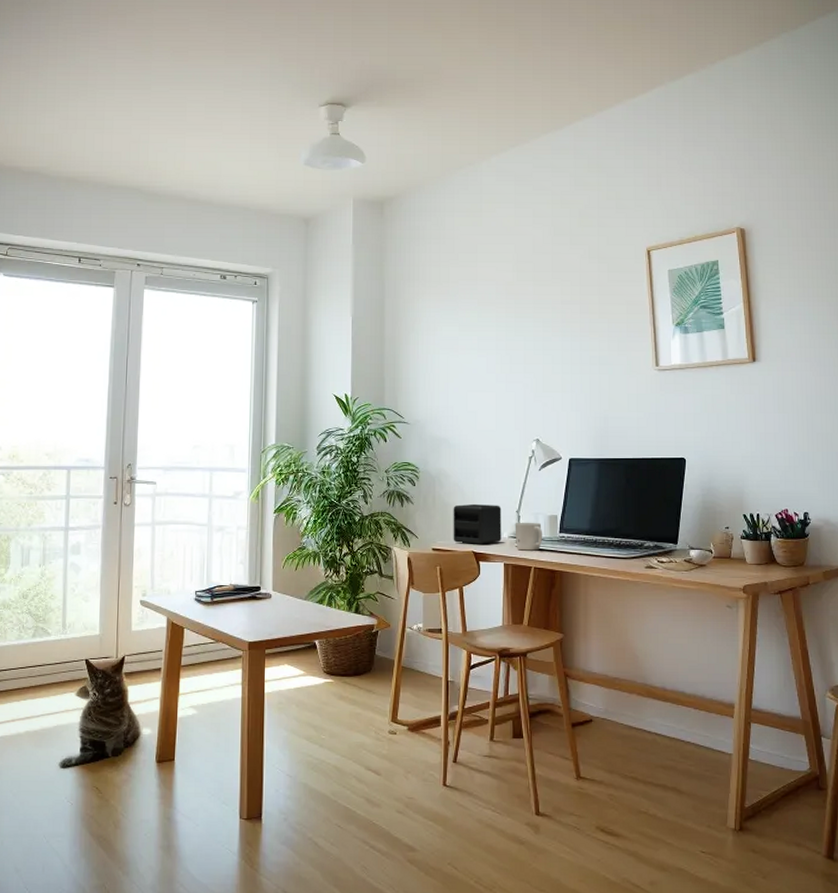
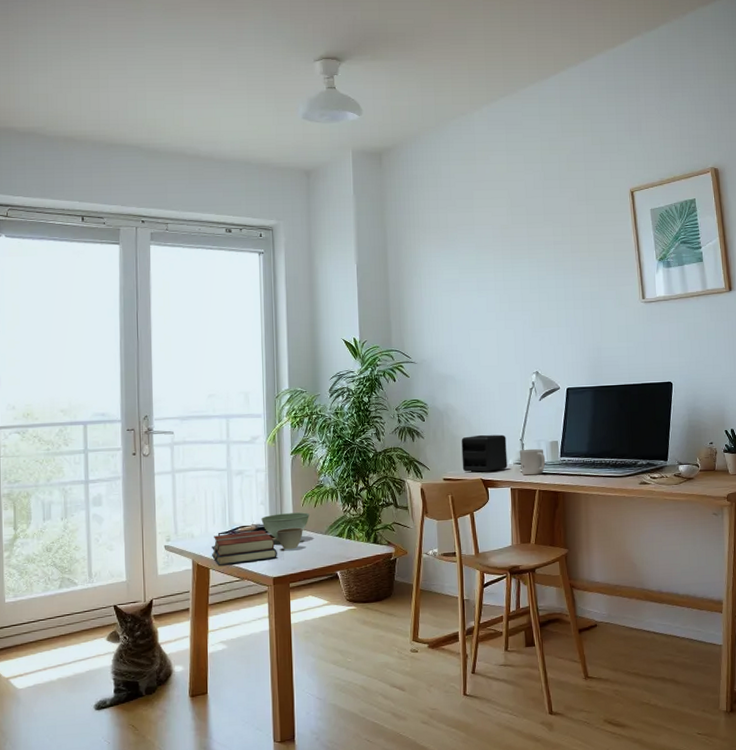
books: none [187,591,254,625] -> present [212,530,277,565]
bowl: none [240,575,290,605] -> present [261,512,309,542]
cup: none [255,590,282,614] -> present [276,527,303,550]

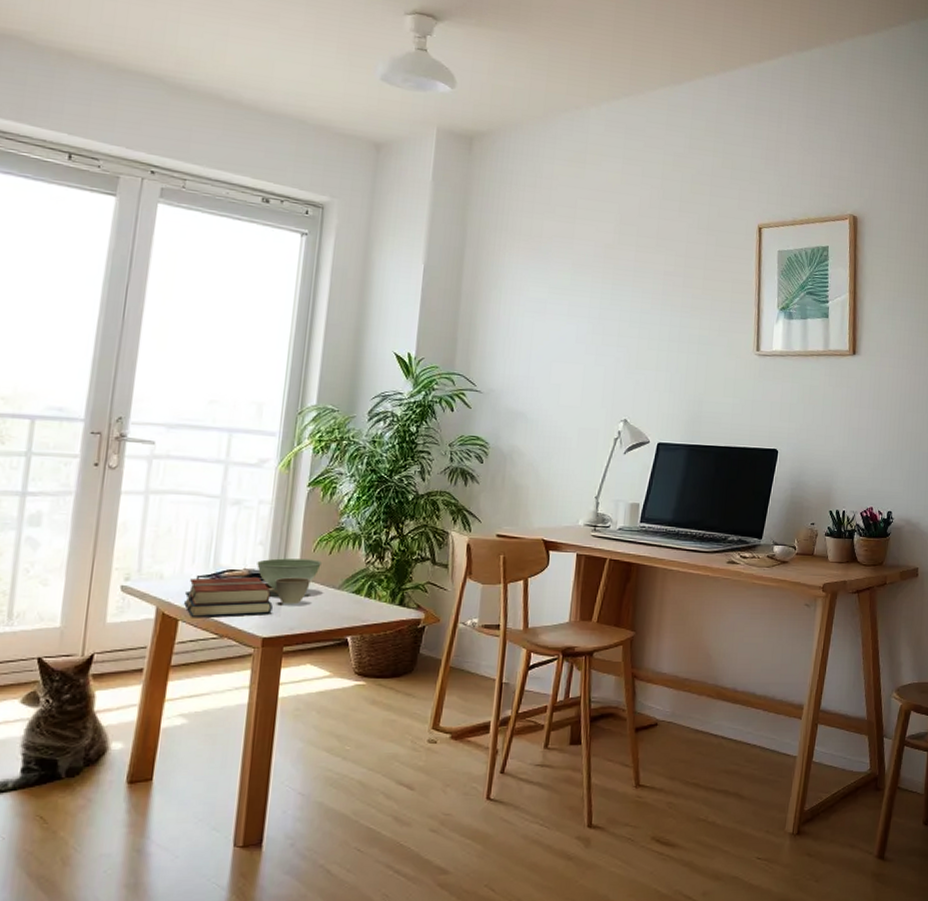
desk organizer: present [461,434,508,473] -> none [521,486,579,532]
mug: present [519,448,546,476] -> none [591,509,623,541]

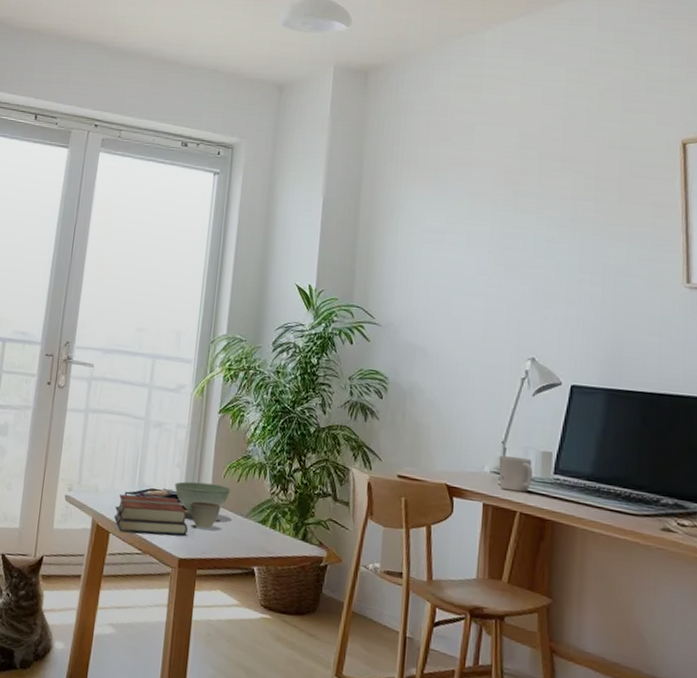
mug: none [591,509,623,541] -> present [498,455,533,493]

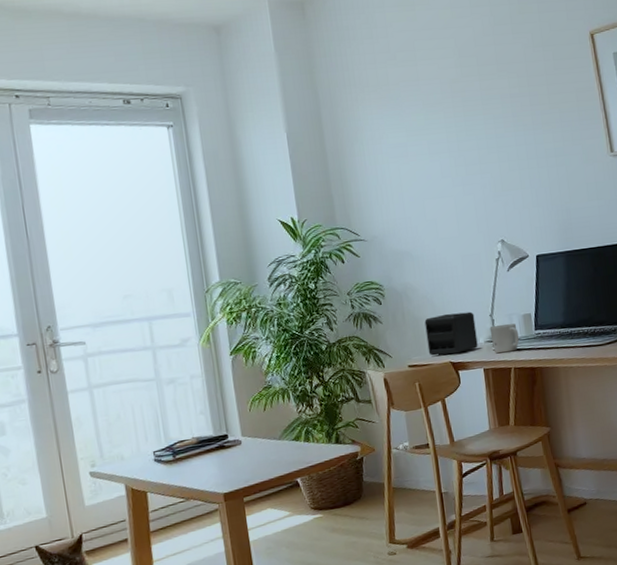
books: present [115,494,188,536] -> none [147,443,226,487]
bowl: present [174,481,231,517] -> none [202,417,259,454]
cup: present [190,500,221,529] -> none [222,435,254,462]
desk organizer: none [423,426,484,478] -> present [424,311,478,356]

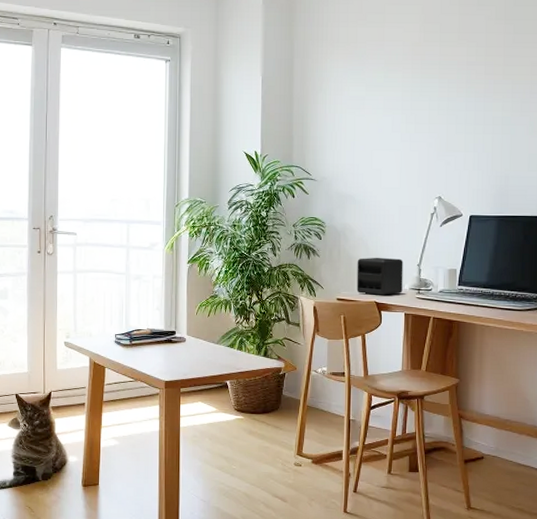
mug: present [489,323,520,354] -> none [415,275,443,302]

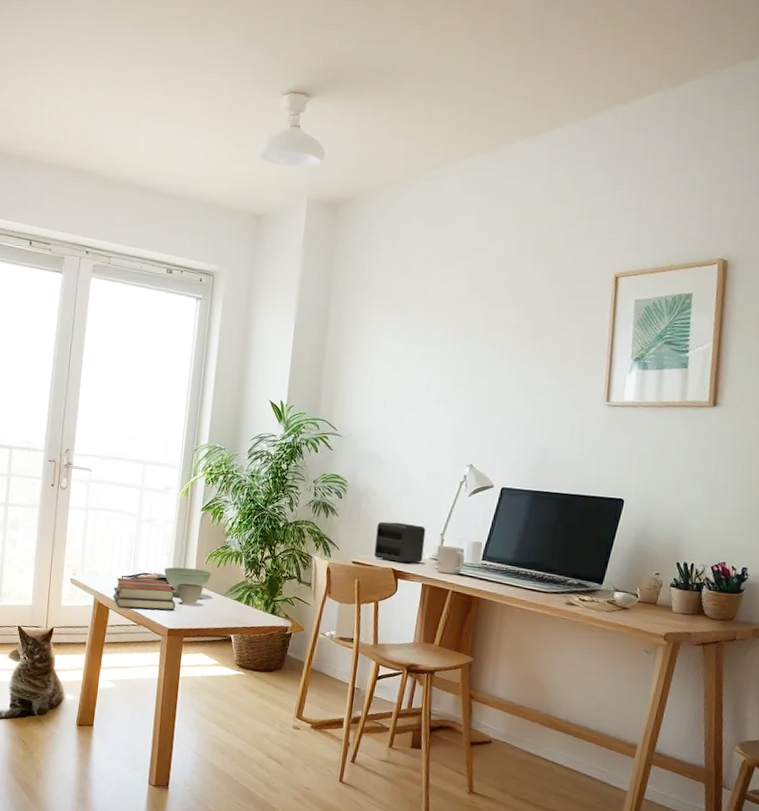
books: none [108,335,170,365] -> present [113,577,176,611]
bowl: none [156,320,203,348] -> present [164,567,212,595]
cup: none [170,335,196,356] -> present [177,582,203,605]
mug: none [415,275,443,302] -> present [436,545,465,575]

